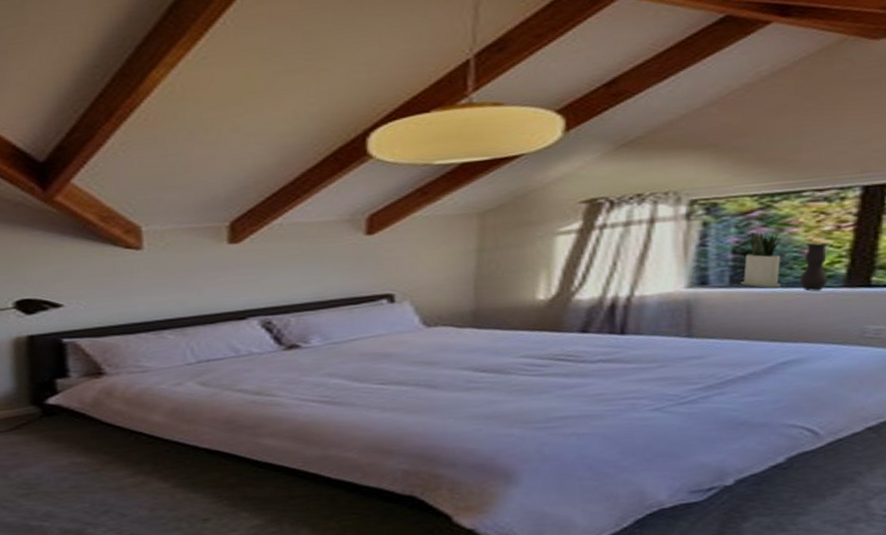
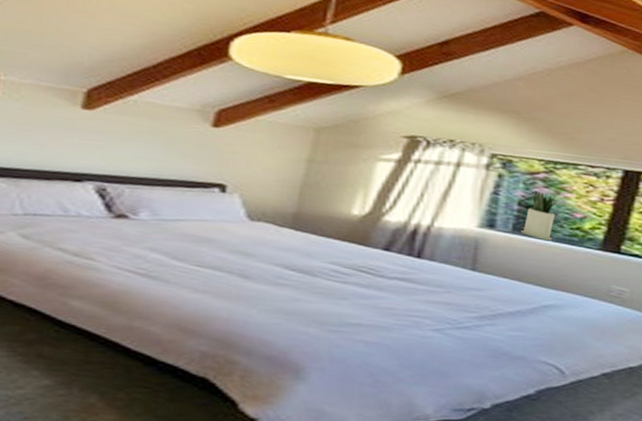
vase: present [799,242,829,292] -> none [566,207,593,250]

